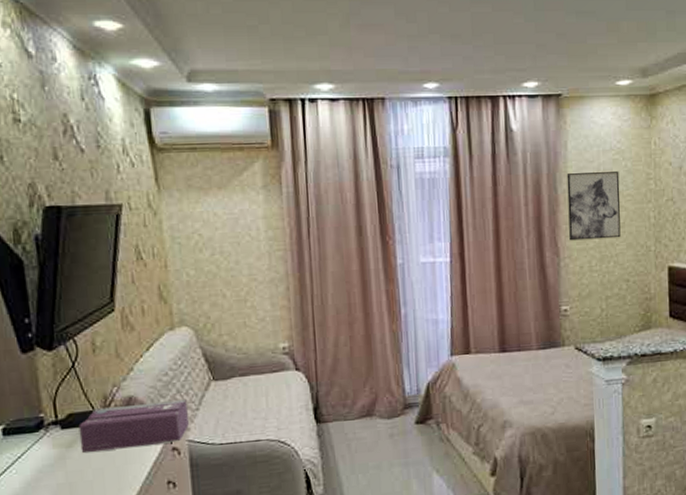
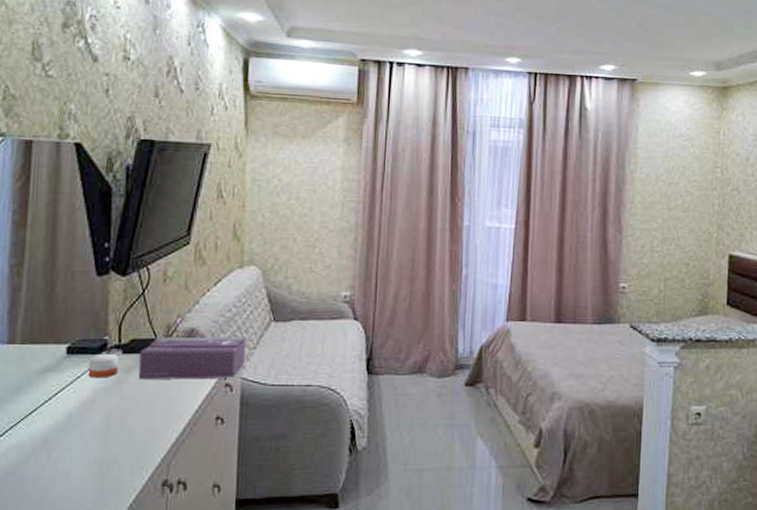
candle: none [26,431,59,457] -> present [88,354,118,378]
wall art: present [566,171,621,241] -> none [632,155,687,222]

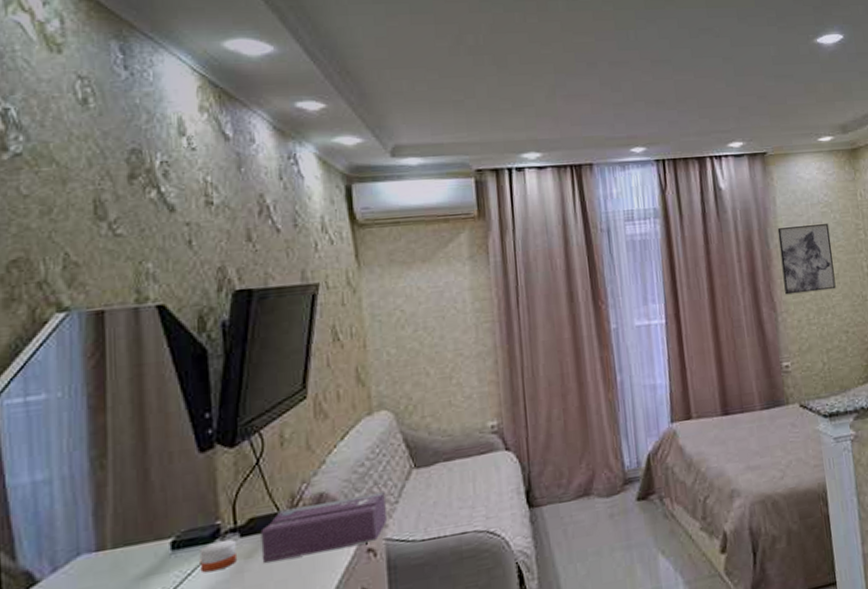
wall art: none [632,155,687,222] -> present [777,224,836,295]

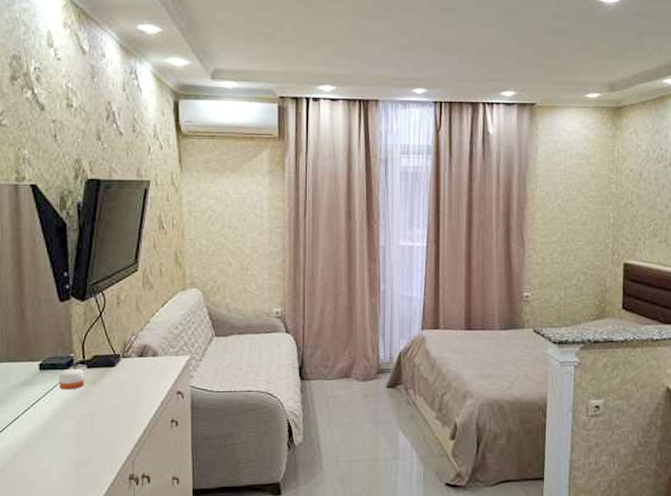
tissue box: present [260,492,388,564] -> none [101,351,193,391]
wall art: present [777,224,836,295] -> none [534,174,584,235]

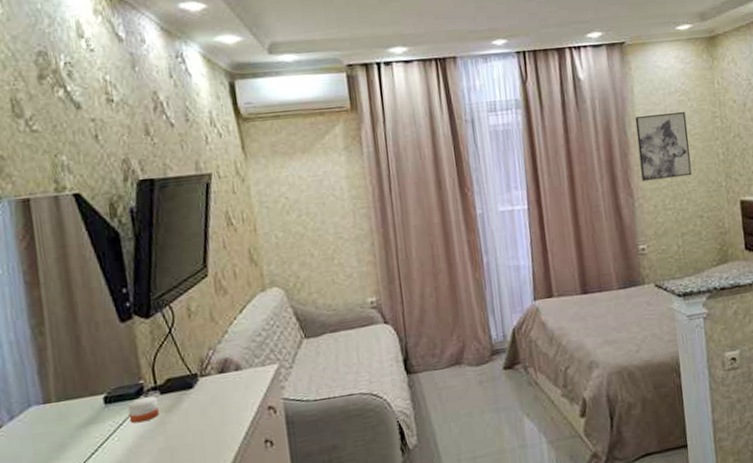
wall art: none [534,174,584,235] -> present [635,112,692,182]

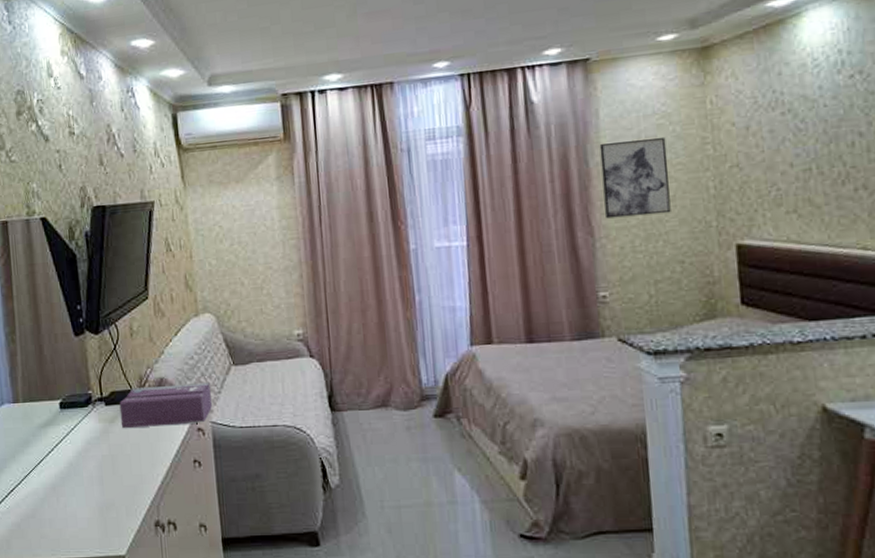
candle: present [127,396,159,424] -> none [78,407,104,430]
tissue box: none [177,358,284,418] -> present [119,383,213,429]

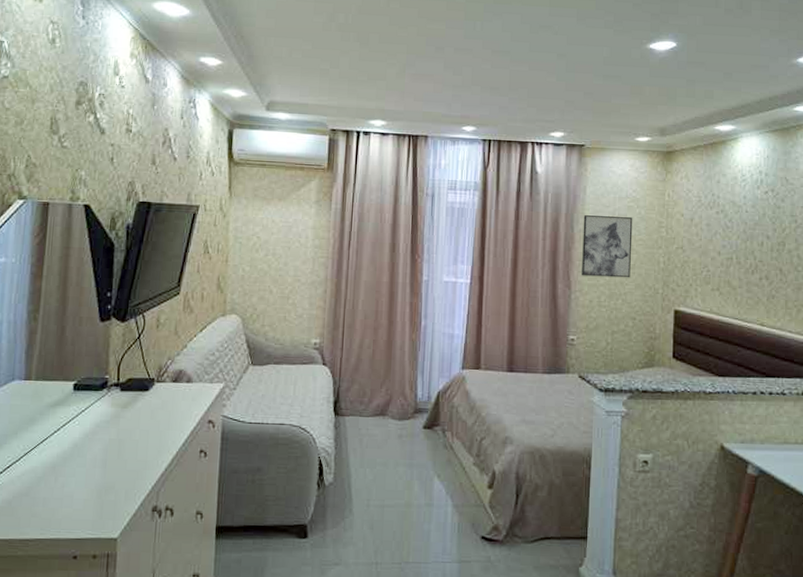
tissue box: present [119,383,213,429] -> none [133,377,227,416]

